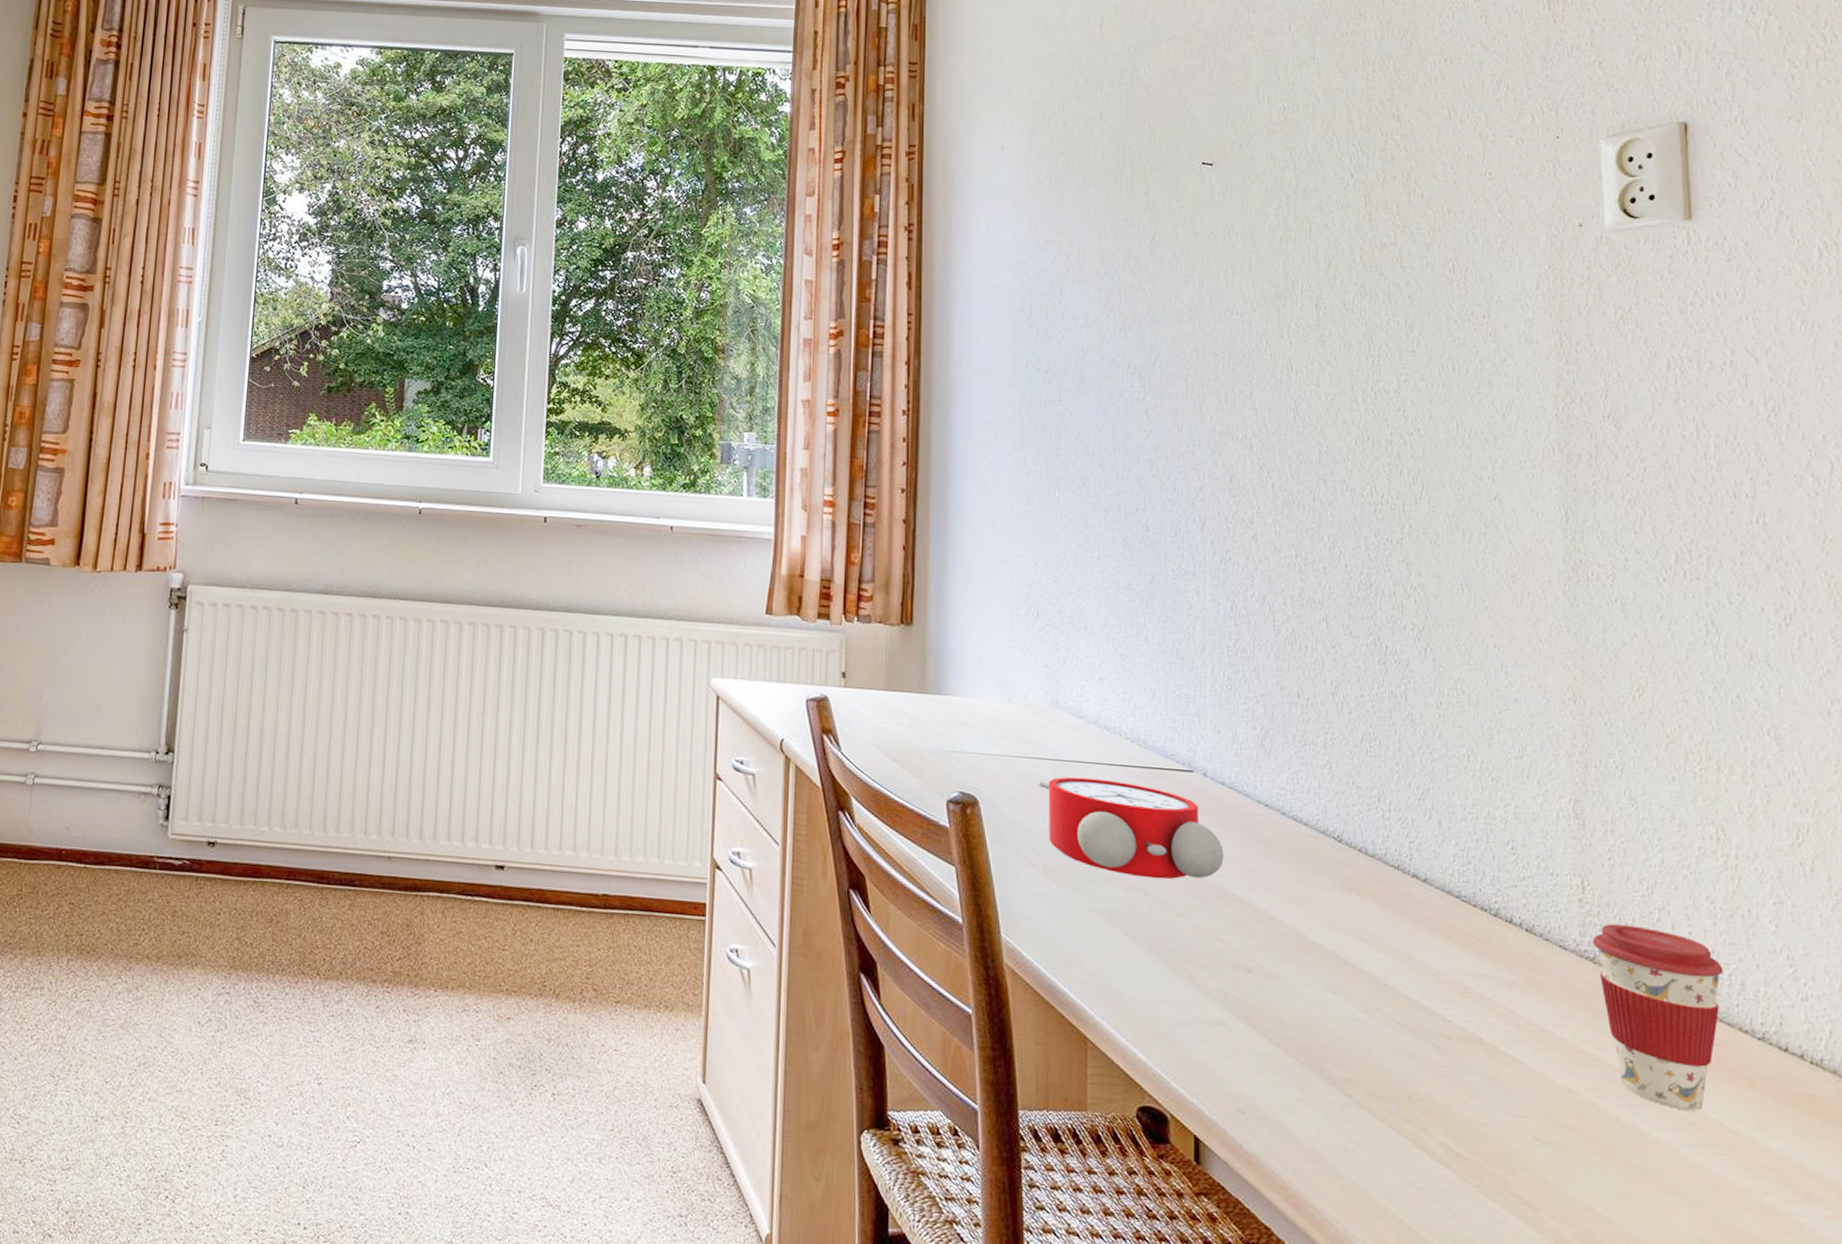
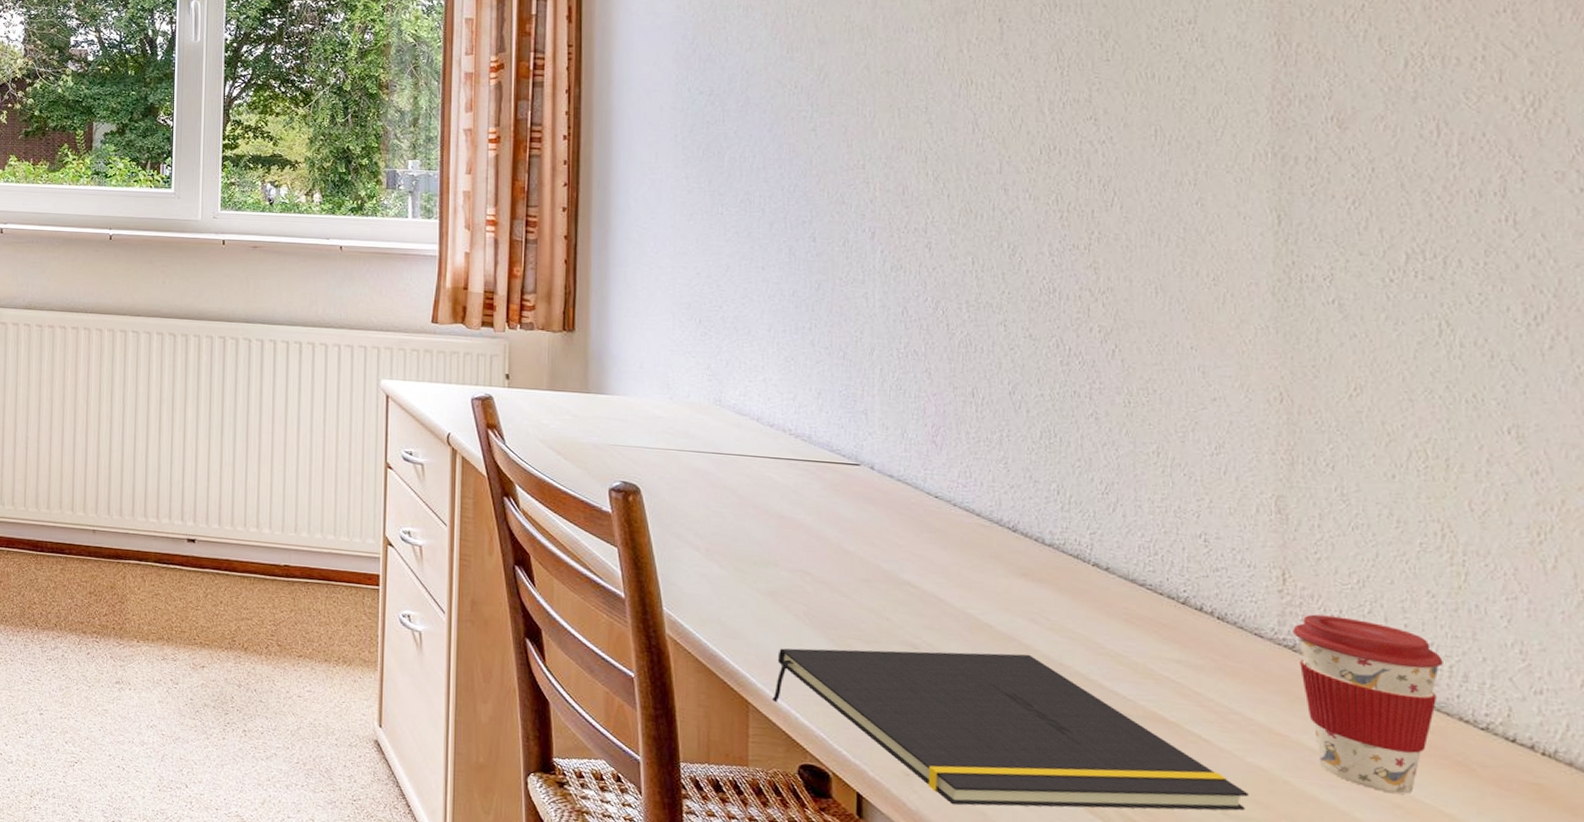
alarm clock: present [1039,776,1224,880] -> none [701,468,891,563]
notepad: none [1111,974,1559,1145] -> present [773,648,1248,811]

